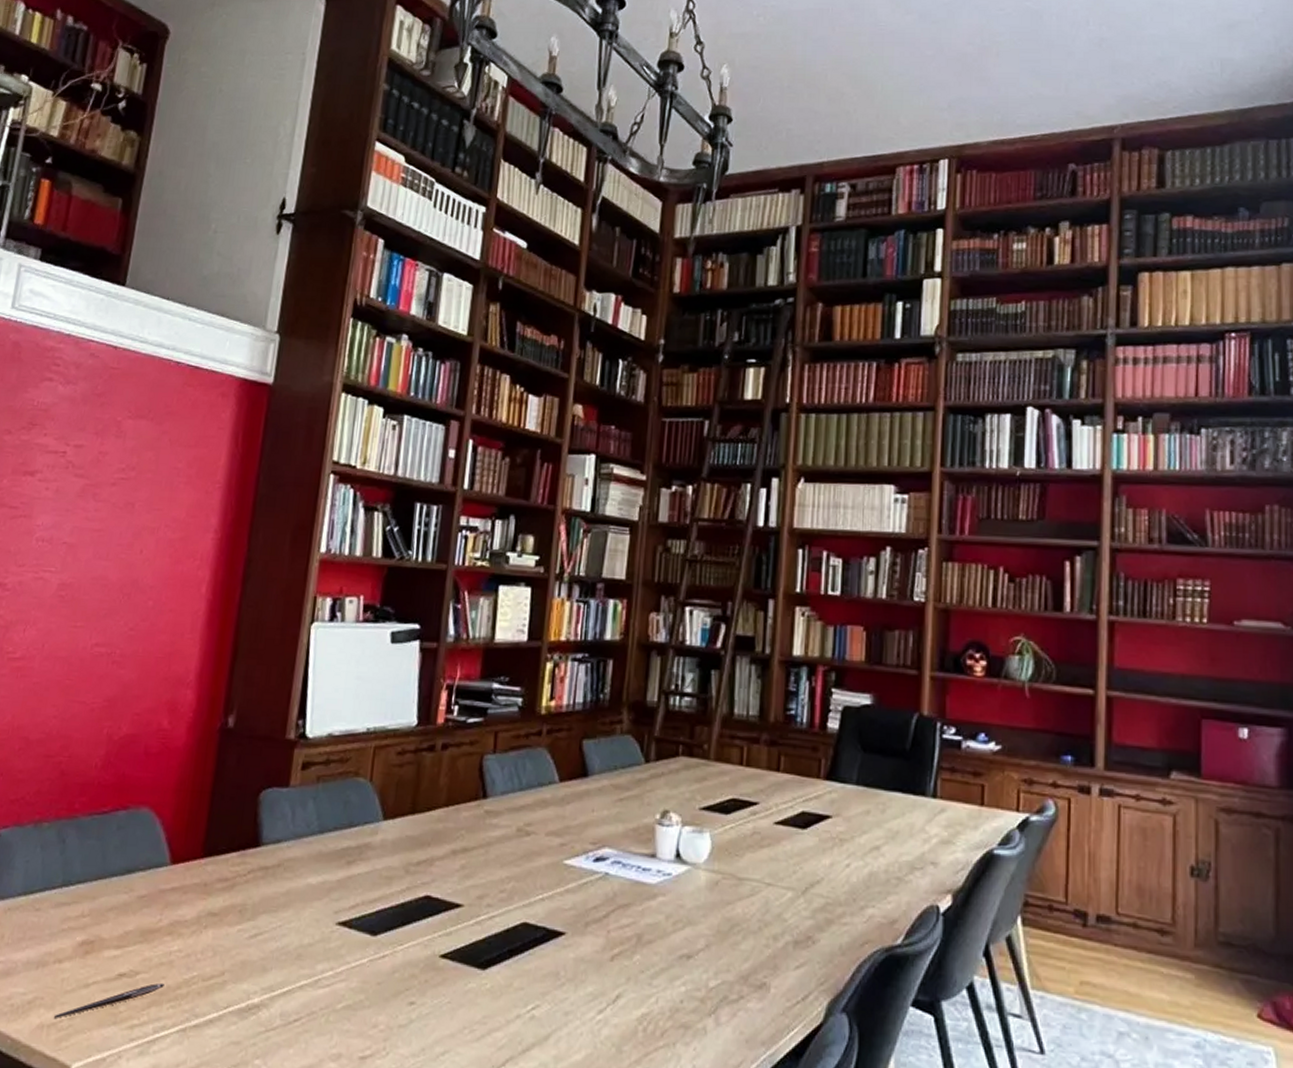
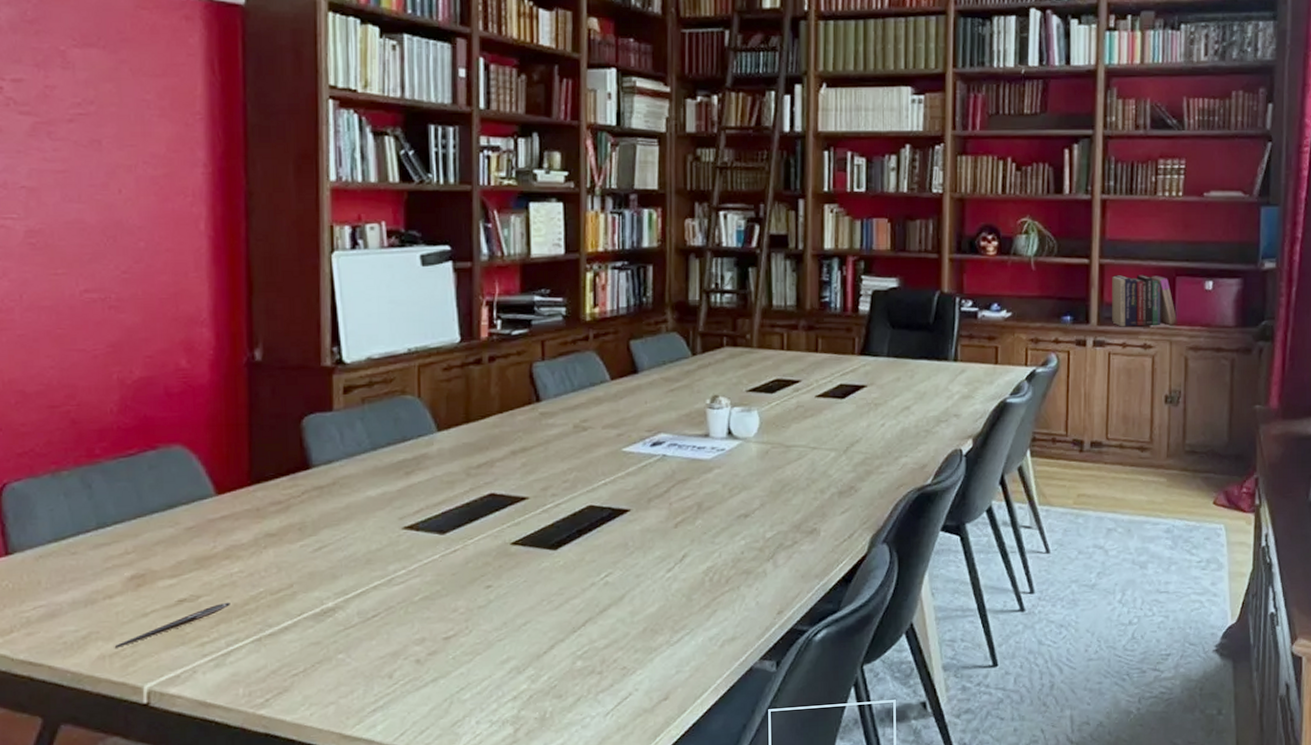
books: none [1122,711,1205,779] -> present [1112,274,1178,327]

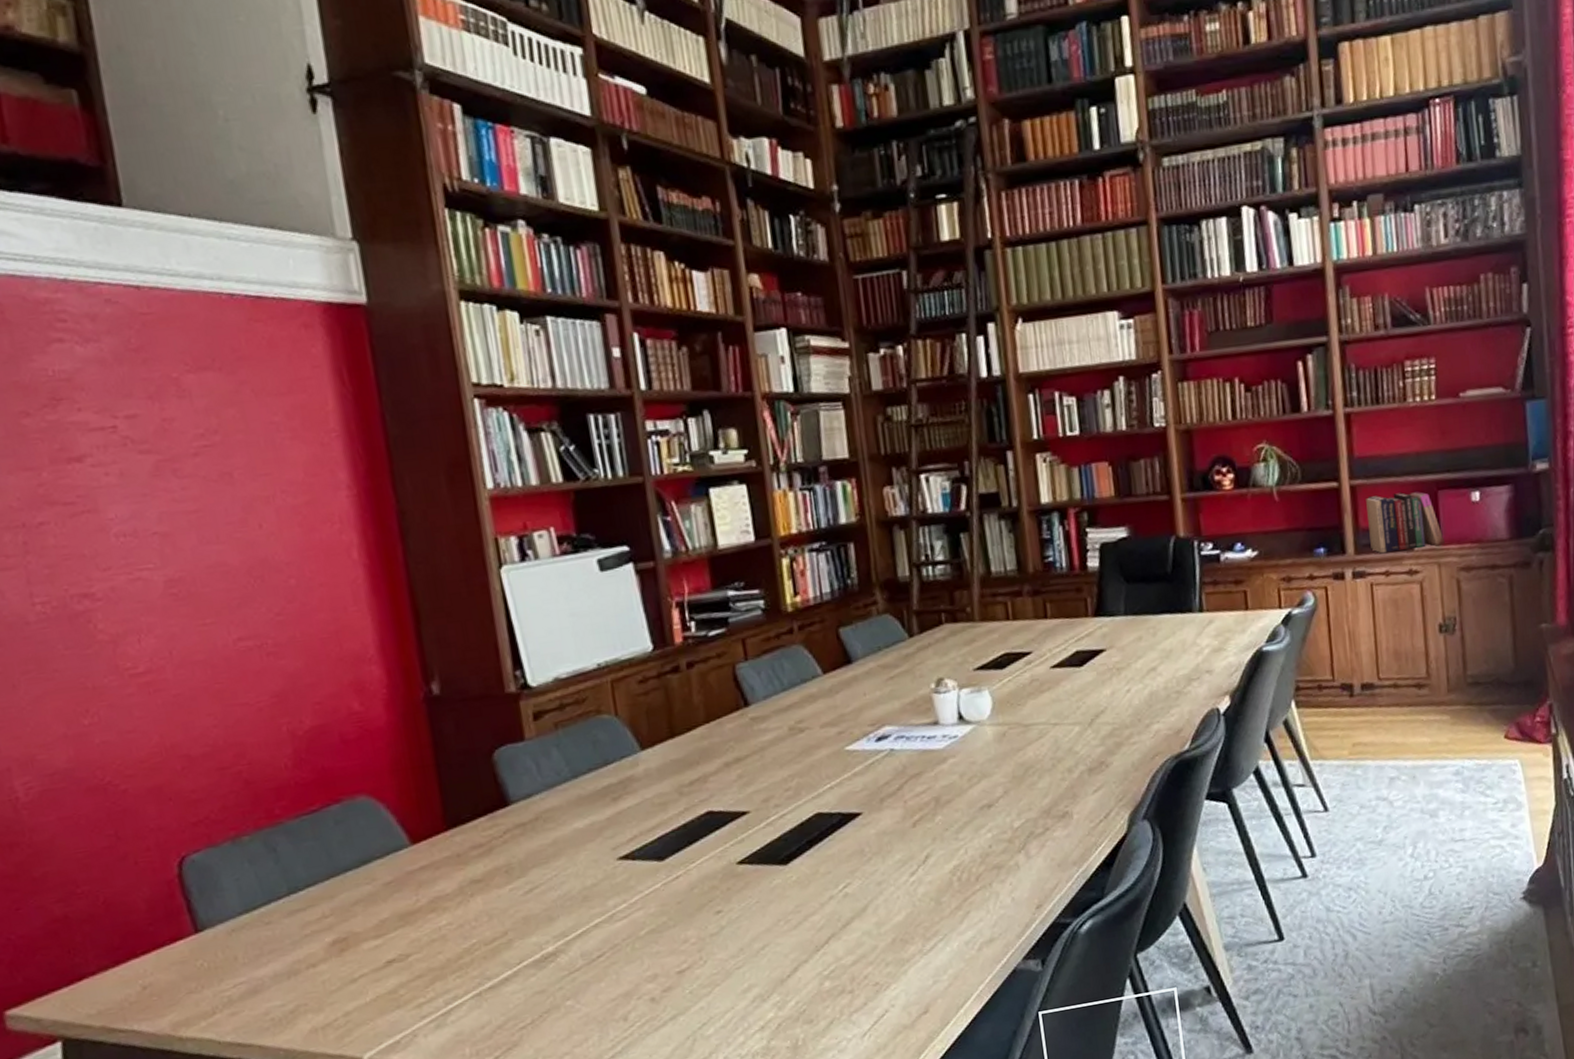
pen: present [114,602,230,648] -> none [325,957,443,1019]

